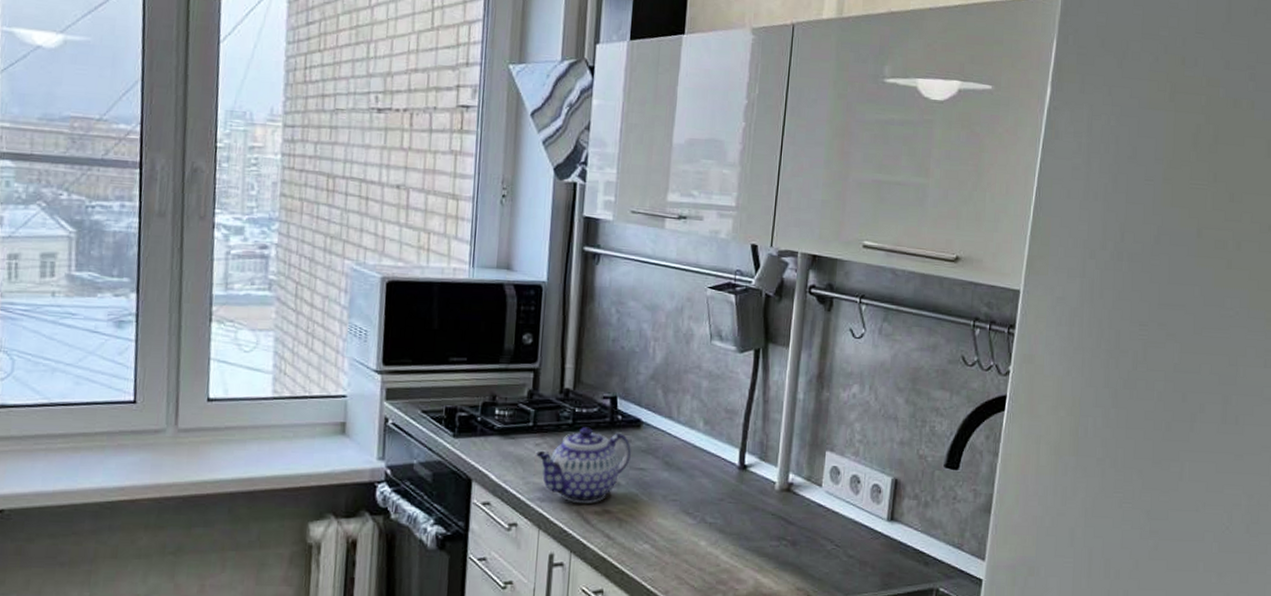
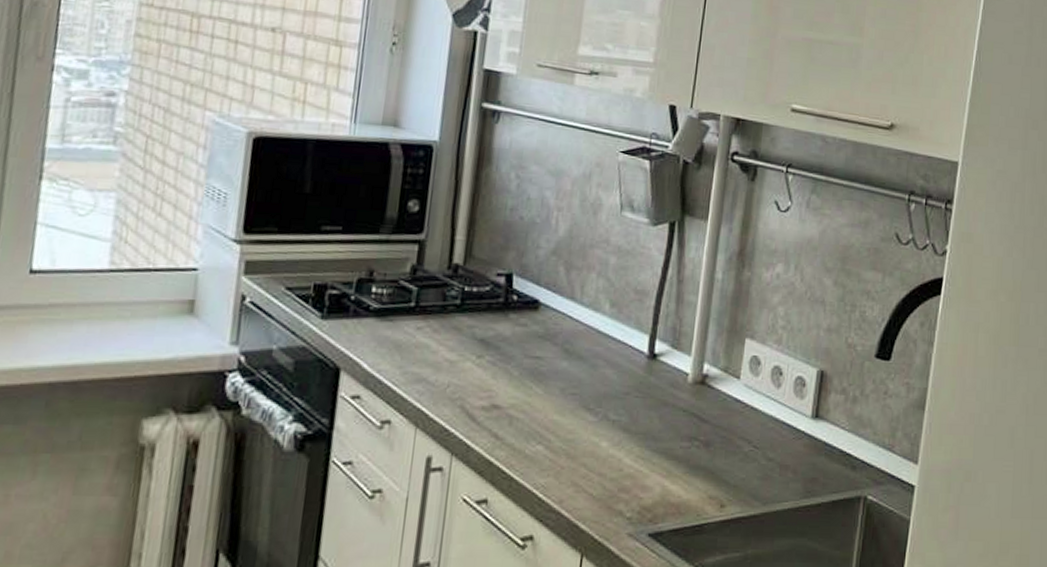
teapot: present [536,427,631,503] -> none [417,308,527,397]

